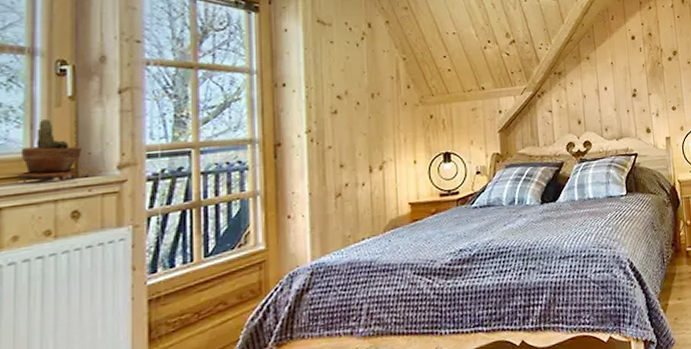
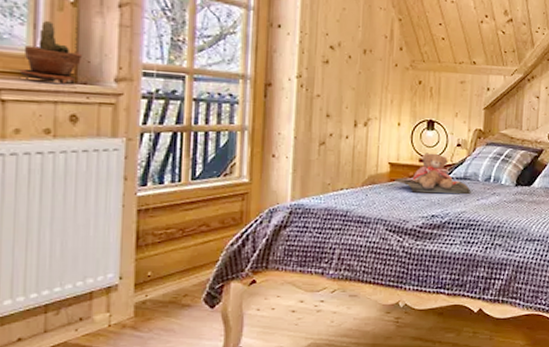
teddy bear: none [417,184,496,230] -> present [394,152,470,195]

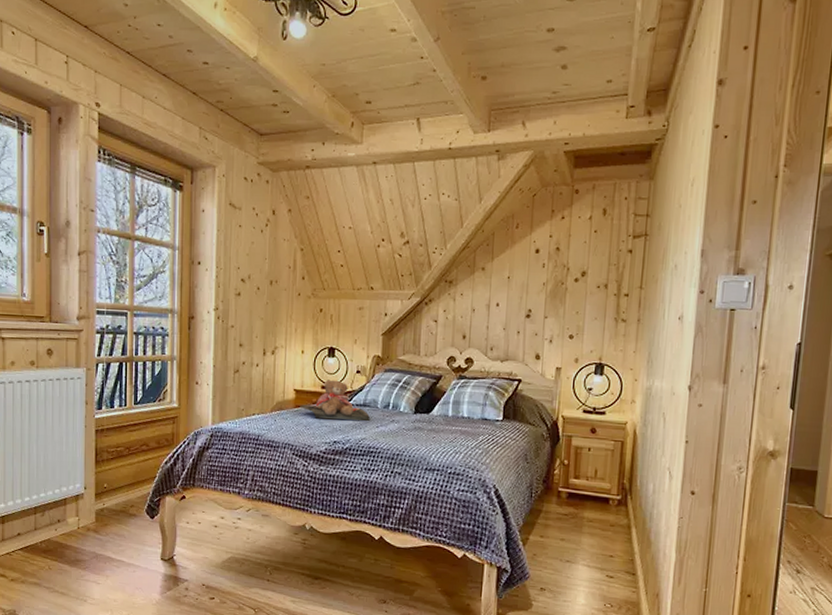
potted plant: present [19,20,82,85] -> none [13,270,54,324]

